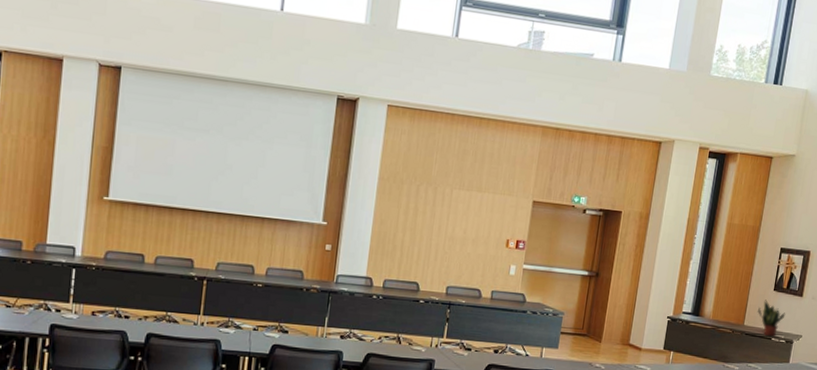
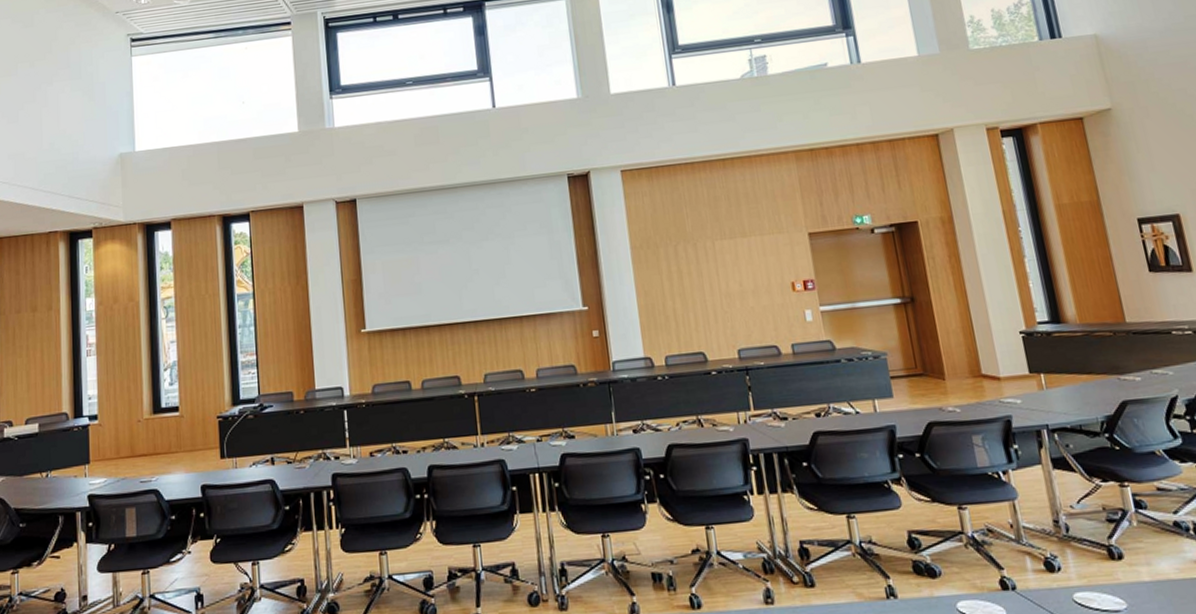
potted plant: present [757,299,786,337] -> none [1136,285,1179,331]

